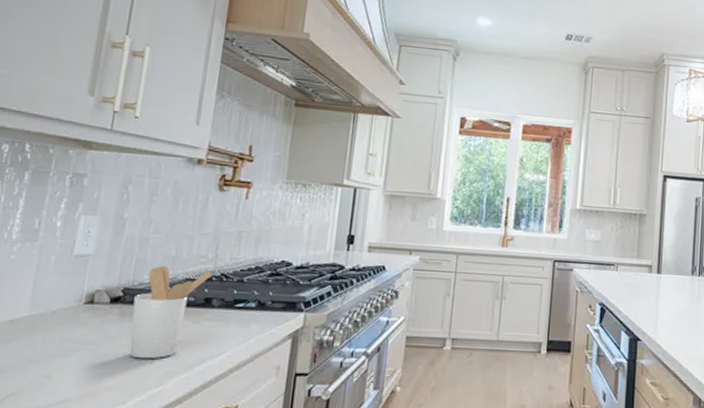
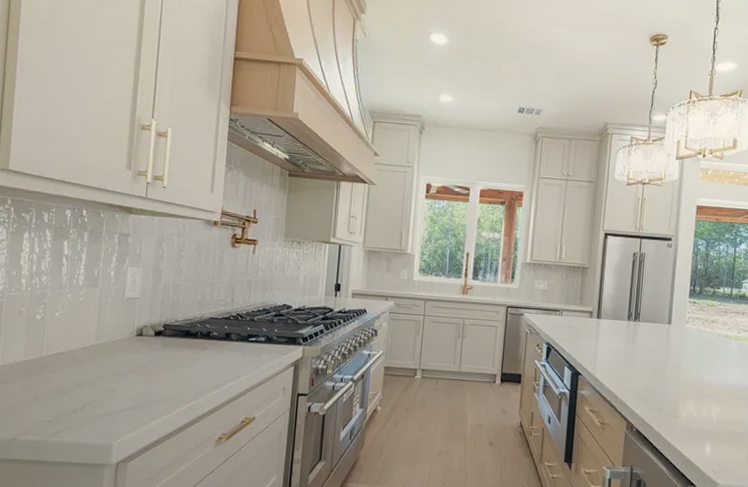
utensil holder: present [129,266,213,359] -> none [171,307,231,380]

